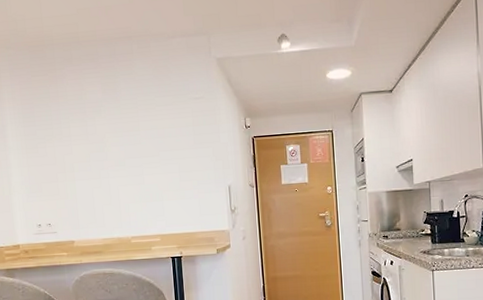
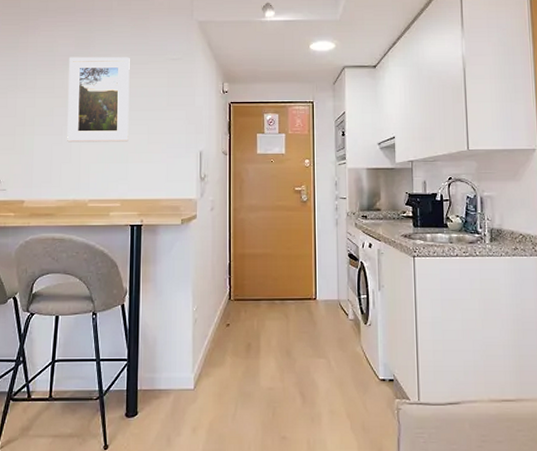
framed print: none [98,99,162,185] -> present [67,56,130,143]

